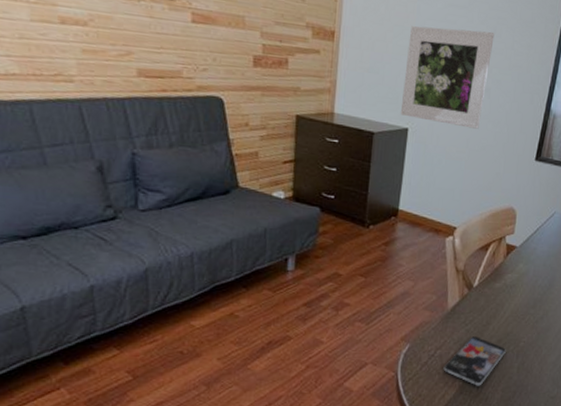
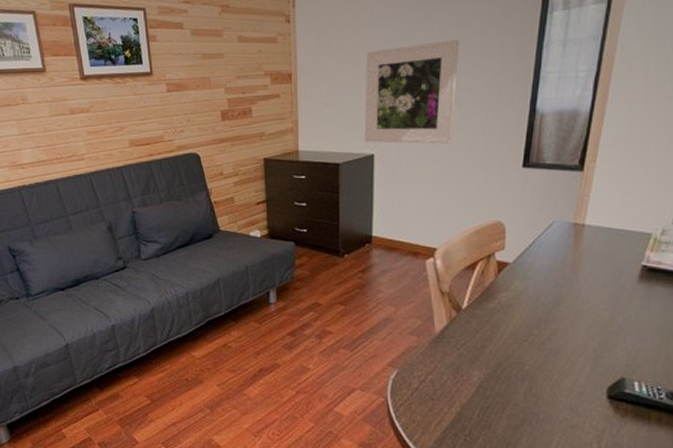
smartphone: present [443,336,506,386] -> none [436,361,508,413]

